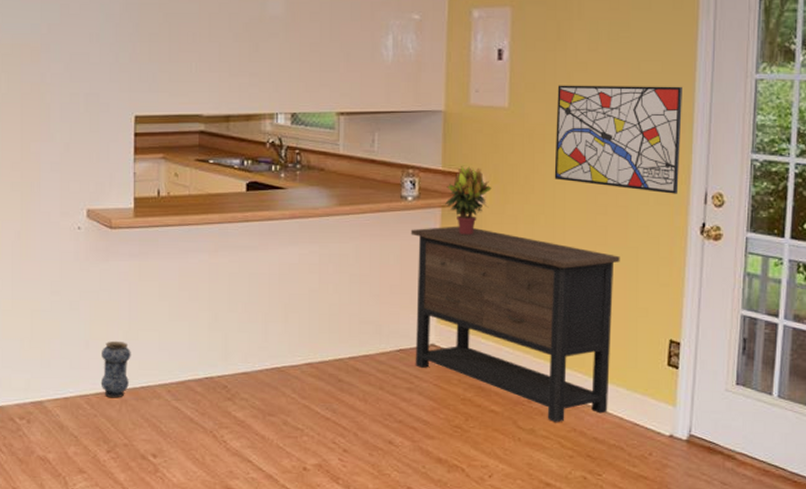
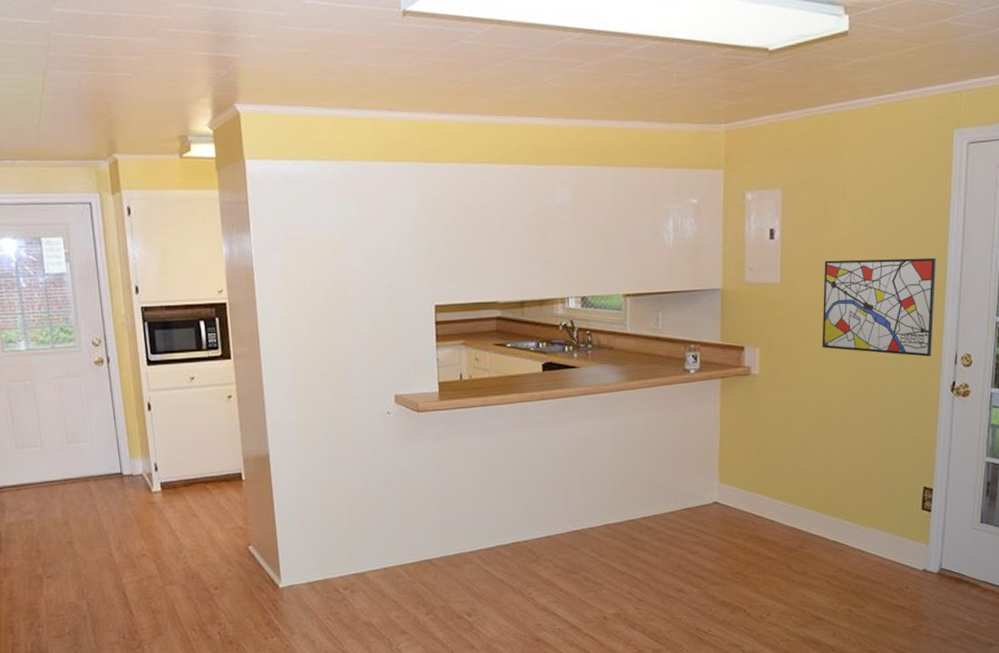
vase: present [100,340,131,398] -> none [416,514,444,566]
dresser: present [410,226,620,423] -> none [694,394,880,565]
potted plant: present [445,166,492,235] -> none [724,339,766,402]

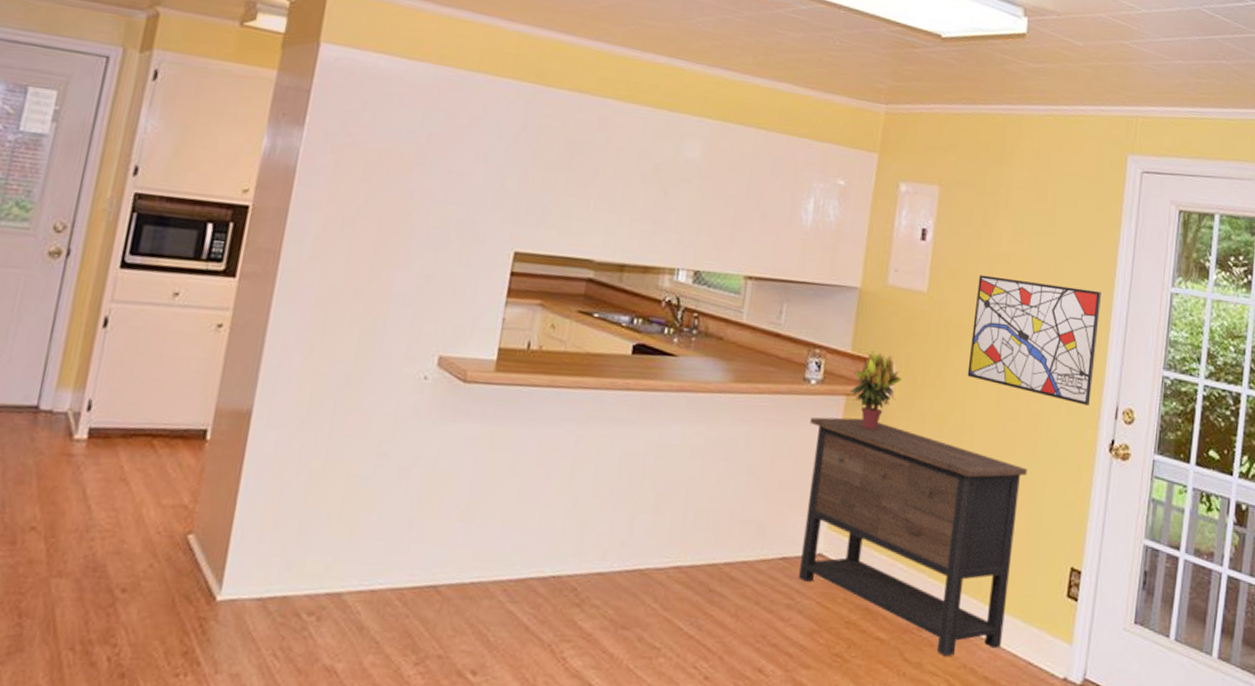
dresser: none [694,394,880,565] -> present [798,417,1027,657]
potted plant: none [724,339,766,402] -> present [850,351,902,430]

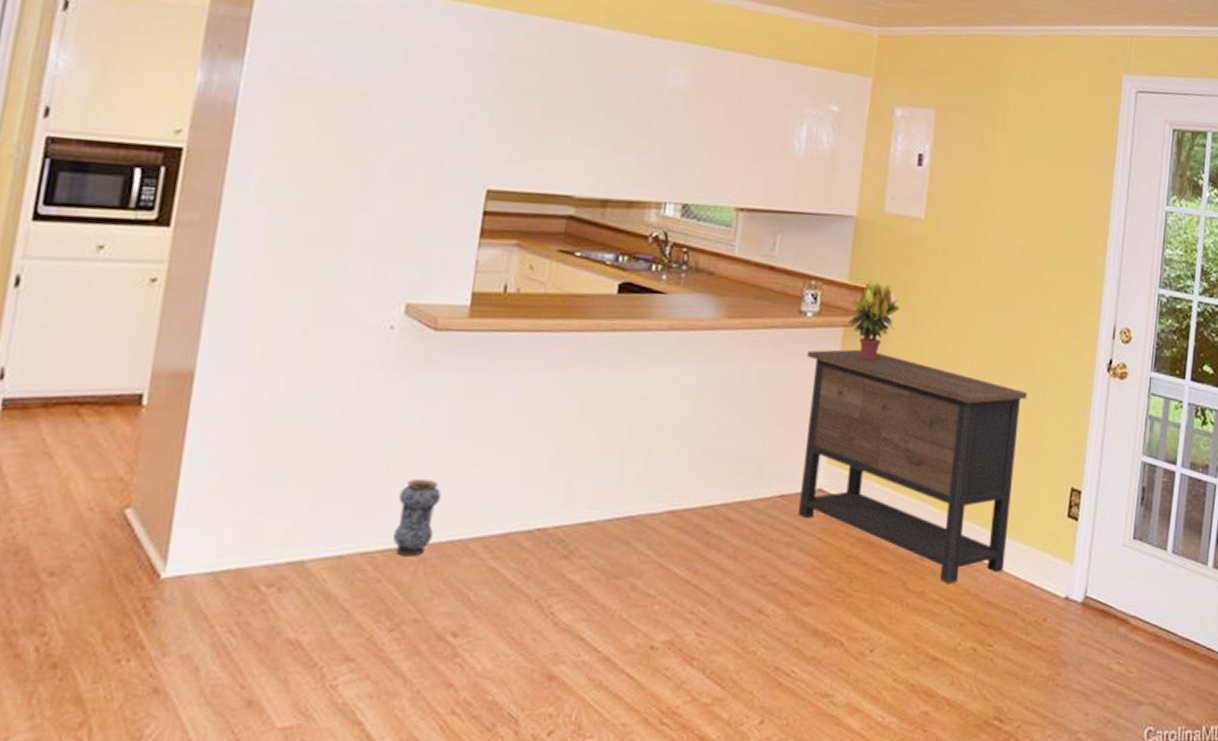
vase: none [420,521,466,595] -> present [392,478,442,557]
wall art: present [967,274,1101,406] -> none [966,199,1098,327]

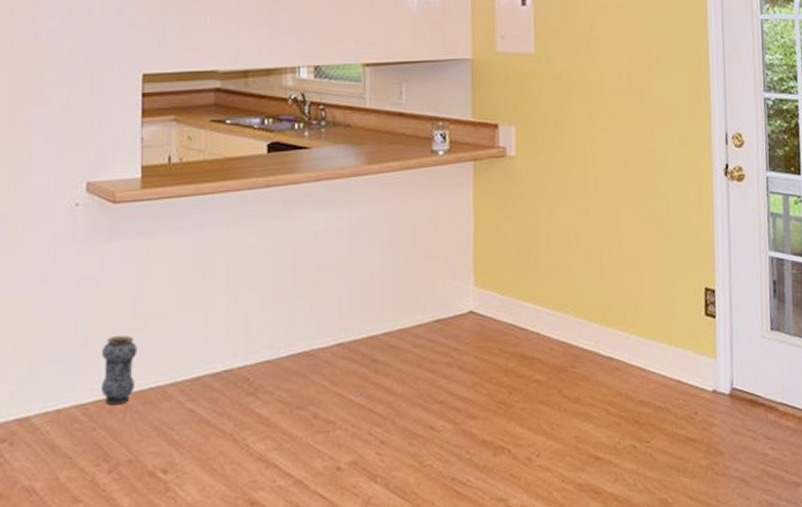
dresser: present [797,349,1027,584] -> none [443,179,652,388]
potted plant: present [848,281,900,360] -> none [477,116,523,189]

